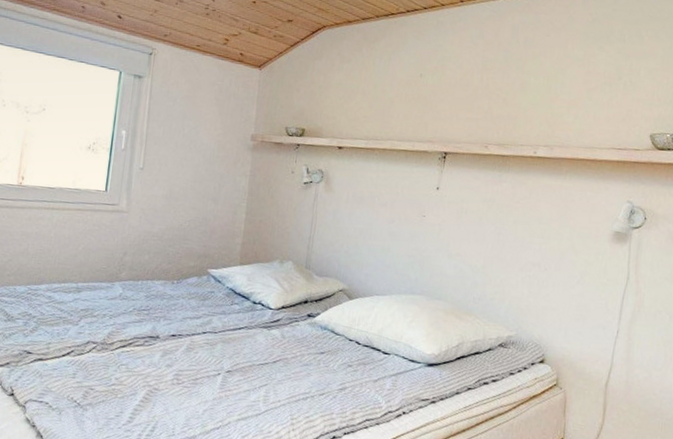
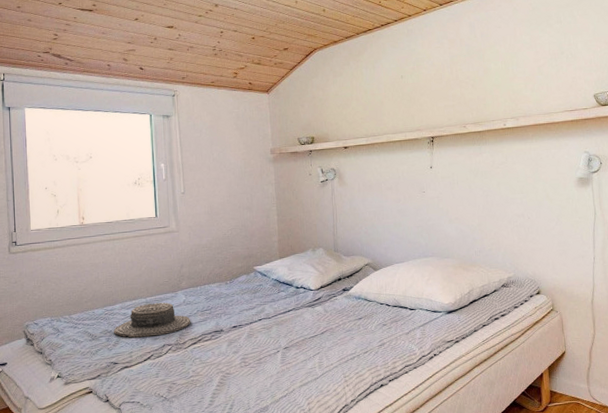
boater hat: none [33,290,125,330] -> present [113,302,191,338]

